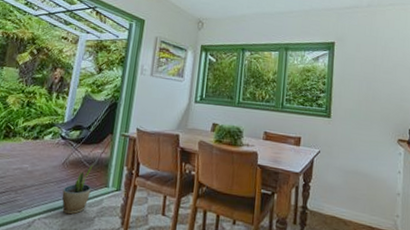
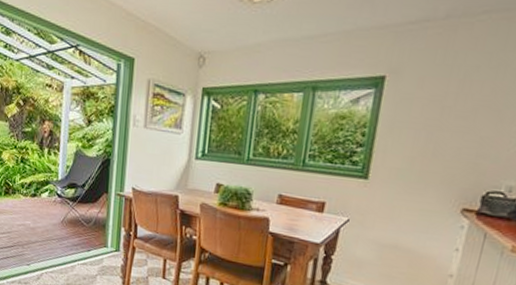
potted plant: present [61,165,93,215] -> none [64,225,91,271]

